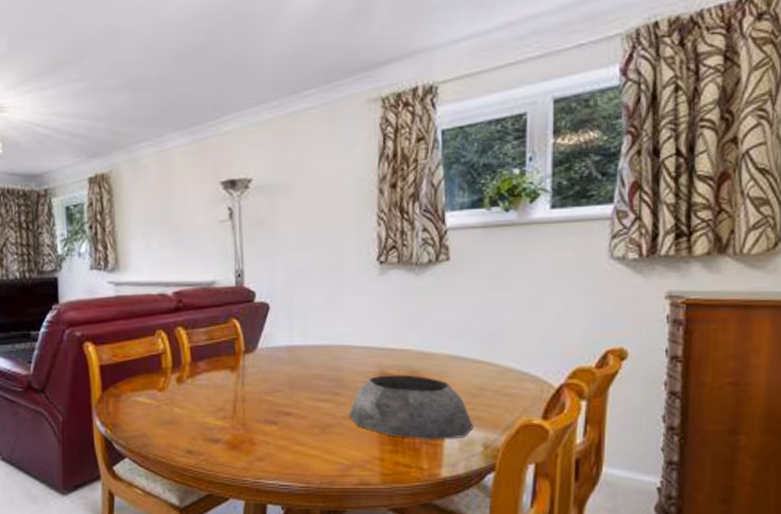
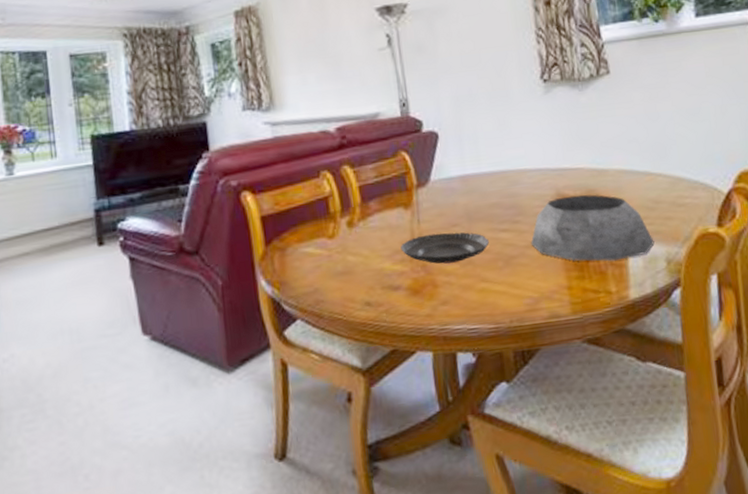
tart tin: none [224,396,308,425] -> present [400,232,489,264]

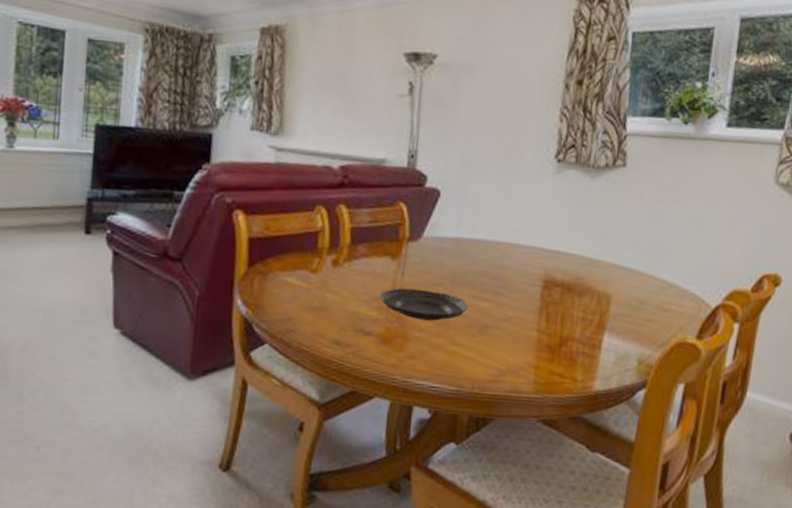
plant pot: present [530,194,654,261] -> none [508,279,631,351]

